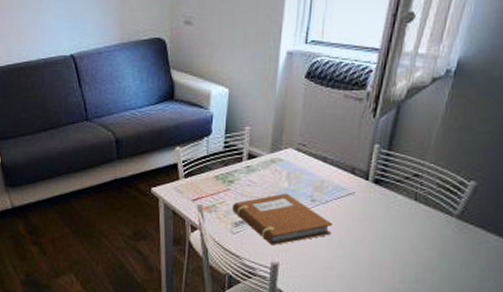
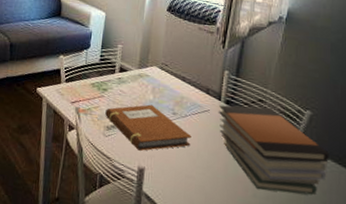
book stack: none [364,182,494,274] -> present [218,105,331,196]

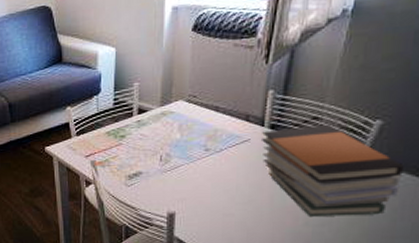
notebook: present [105,104,191,151] -> none [125,144,229,195]

